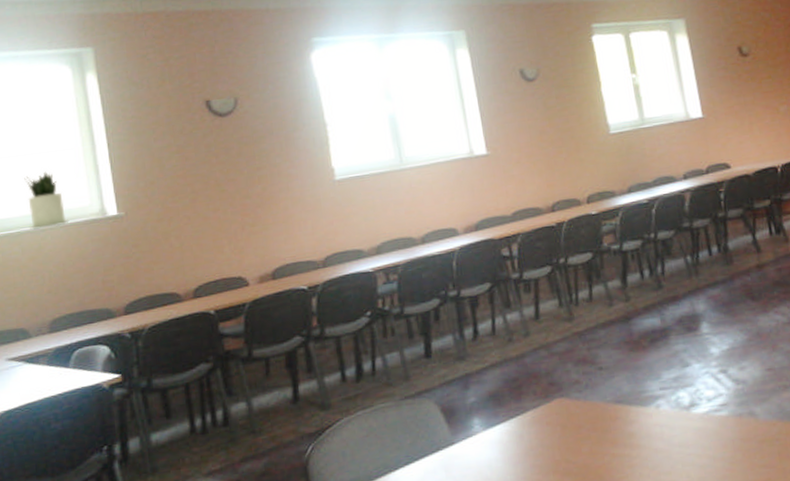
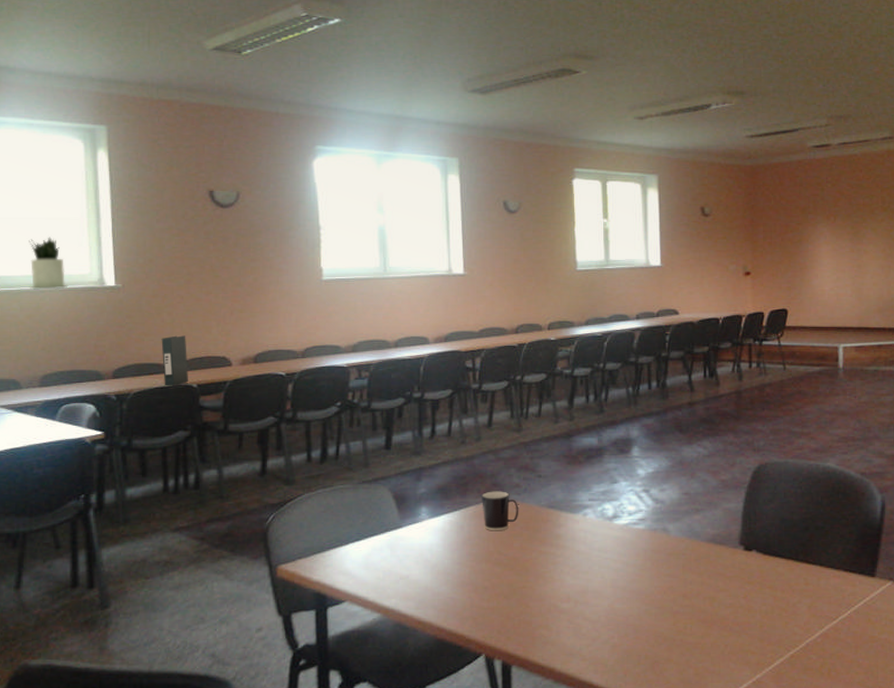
binder: none [171,259,206,317] -> present [161,335,189,388]
mug: none [538,390,583,438] -> present [482,491,519,531]

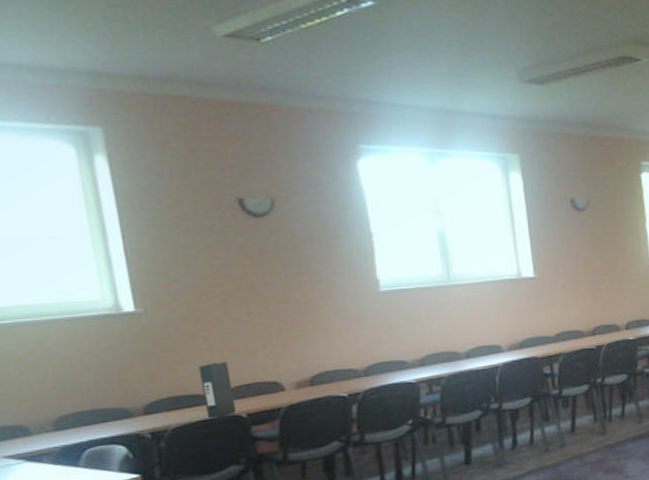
planter: present [29,237,67,290] -> none [18,259,75,321]

